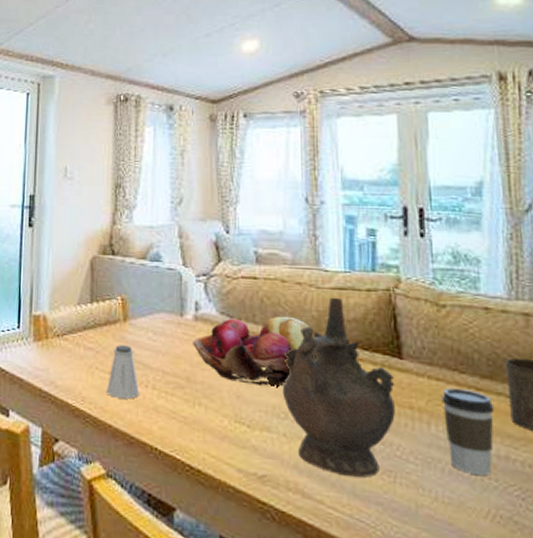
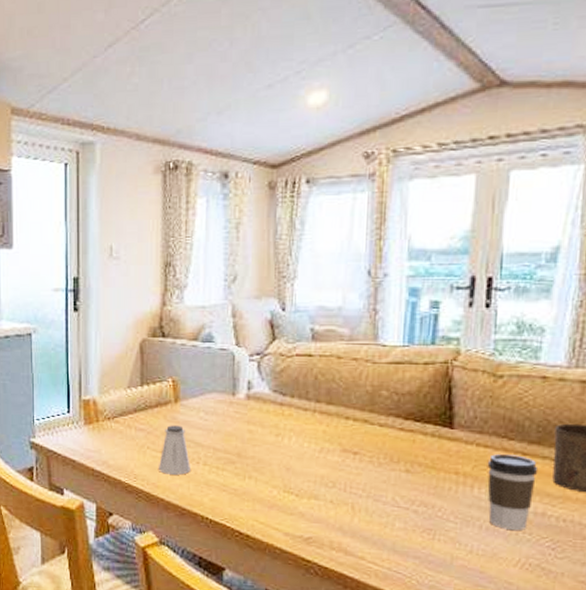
fruit basket: present [193,316,318,387] -> none [244,392,369,459]
ceremonial vessel: present [282,297,395,478] -> none [332,371,443,536]

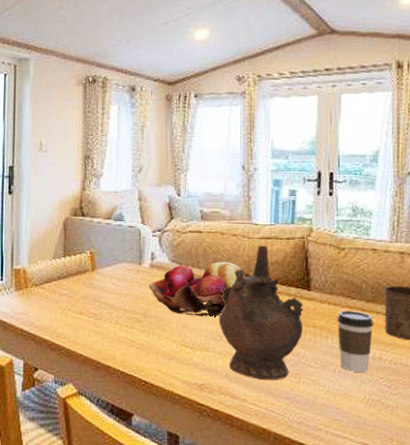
saltshaker: present [159,425,190,475] -> none [78,290,105,333]
fruit basket: none [244,392,369,459] -> present [149,261,247,317]
ceremonial vessel: none [332,371,443,536] -> present [219,245,304,380]

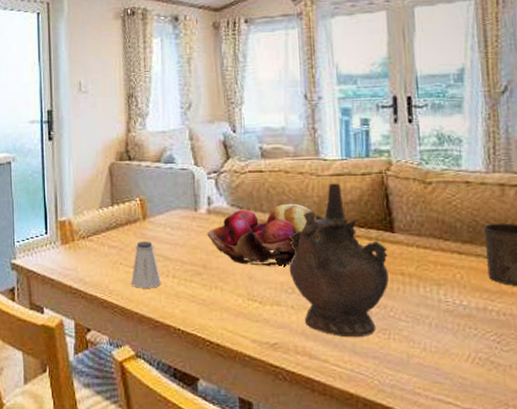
saltshaker: none [78,290,105,333] -> present [131,241,161,288]
coffee cup: present [337,311,374,372] -> none [428,254,475,325]

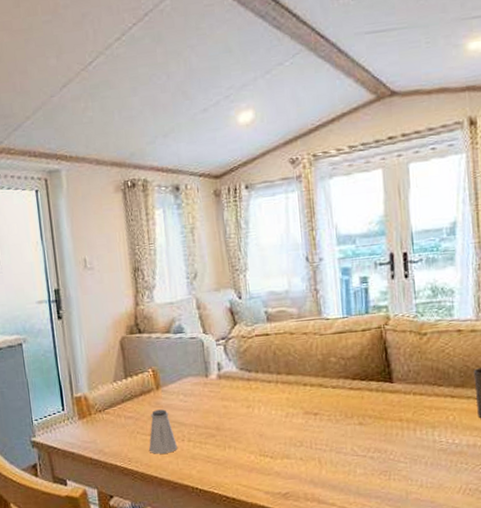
fruit basket: present [207,203,320,266] -> none [218,362,324,424]
ceremonial vessel: present [289,183,389,337] -> none [297,340,388,482]

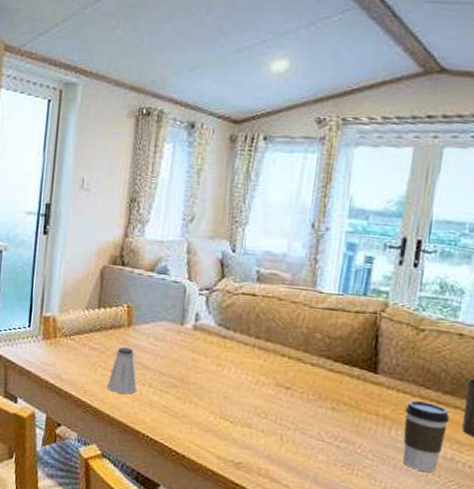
coffee cup: none [424,398,466,463] -> present [403,400,450,472]

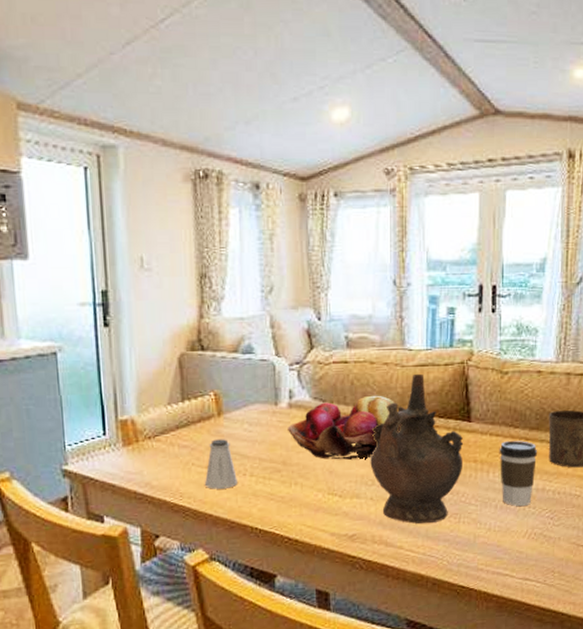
fruit basket: none [189,330,302,391] -> present [288,395,401,460]
ceremonial vessel: none [265,316,367,469] -> present [370,373,464,524]

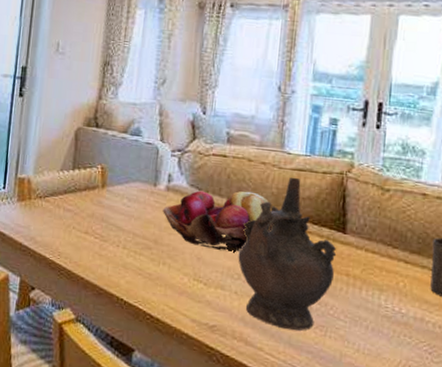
saltshaker: present [205,439,237,489] -> none [82,208,111,256]
coffee cup: present [499,441,538,506] -> none [374,260,418,333]

